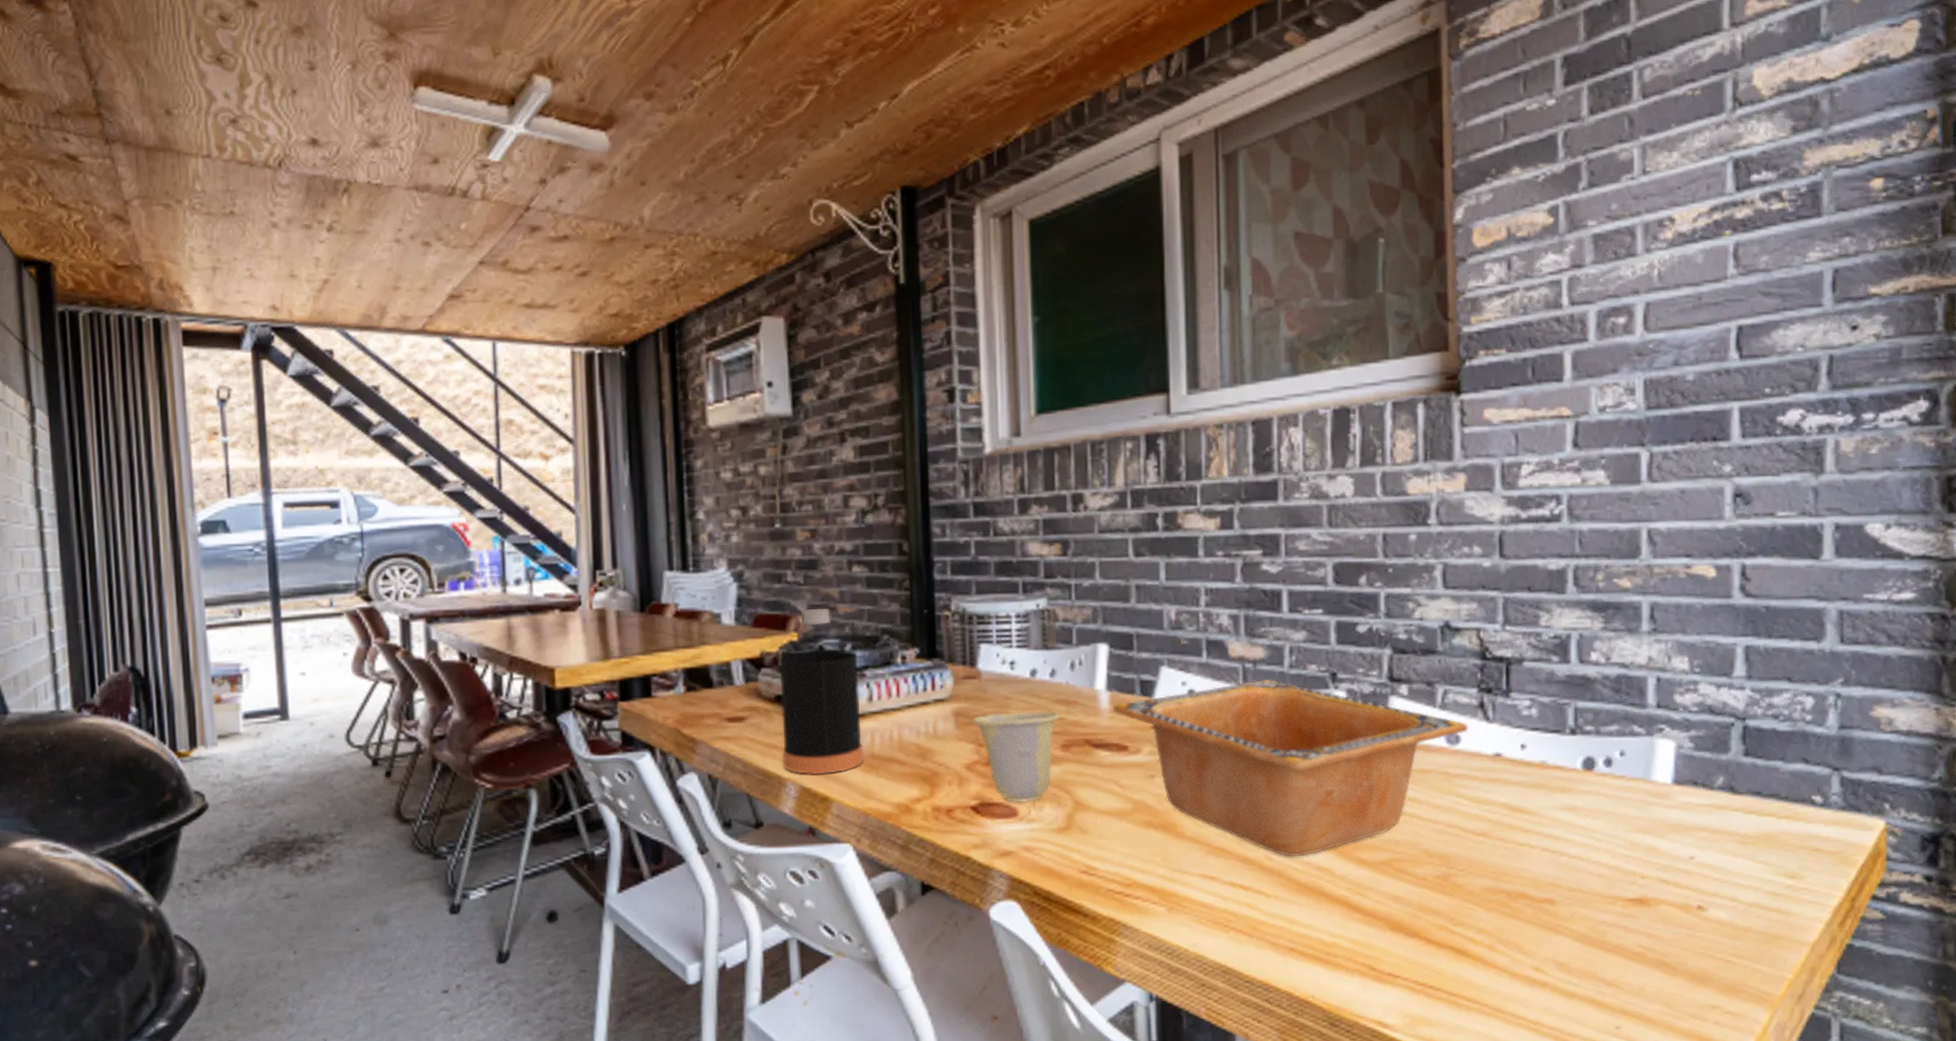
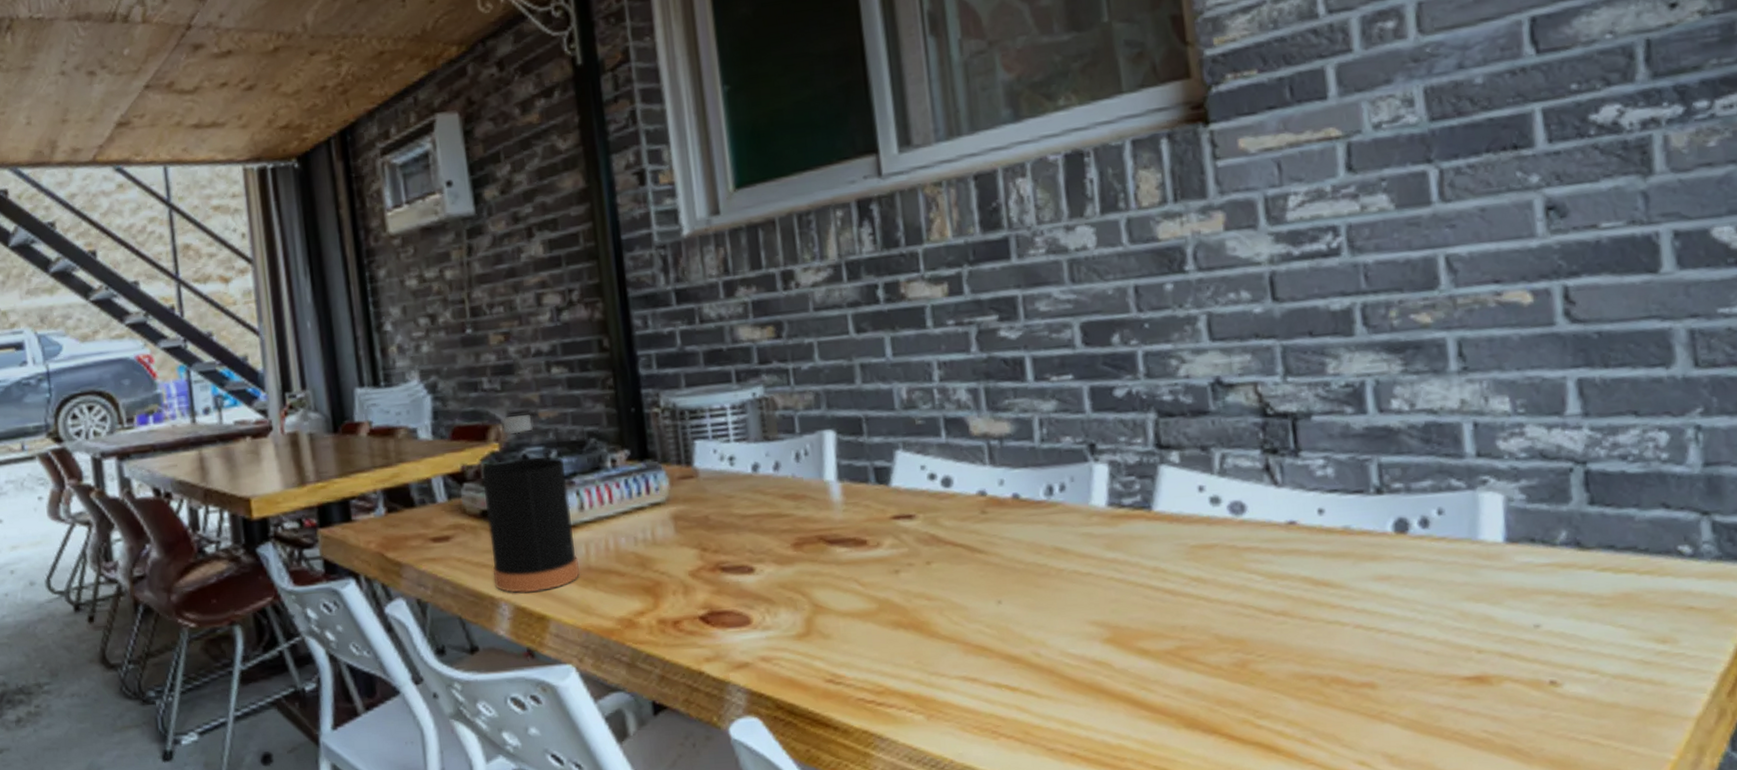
cup: present [972,710,1061,803] -> none [692,507,789,610]
serving bowl: present [1112,679,1468,857] -> none [845,456,1254,652]

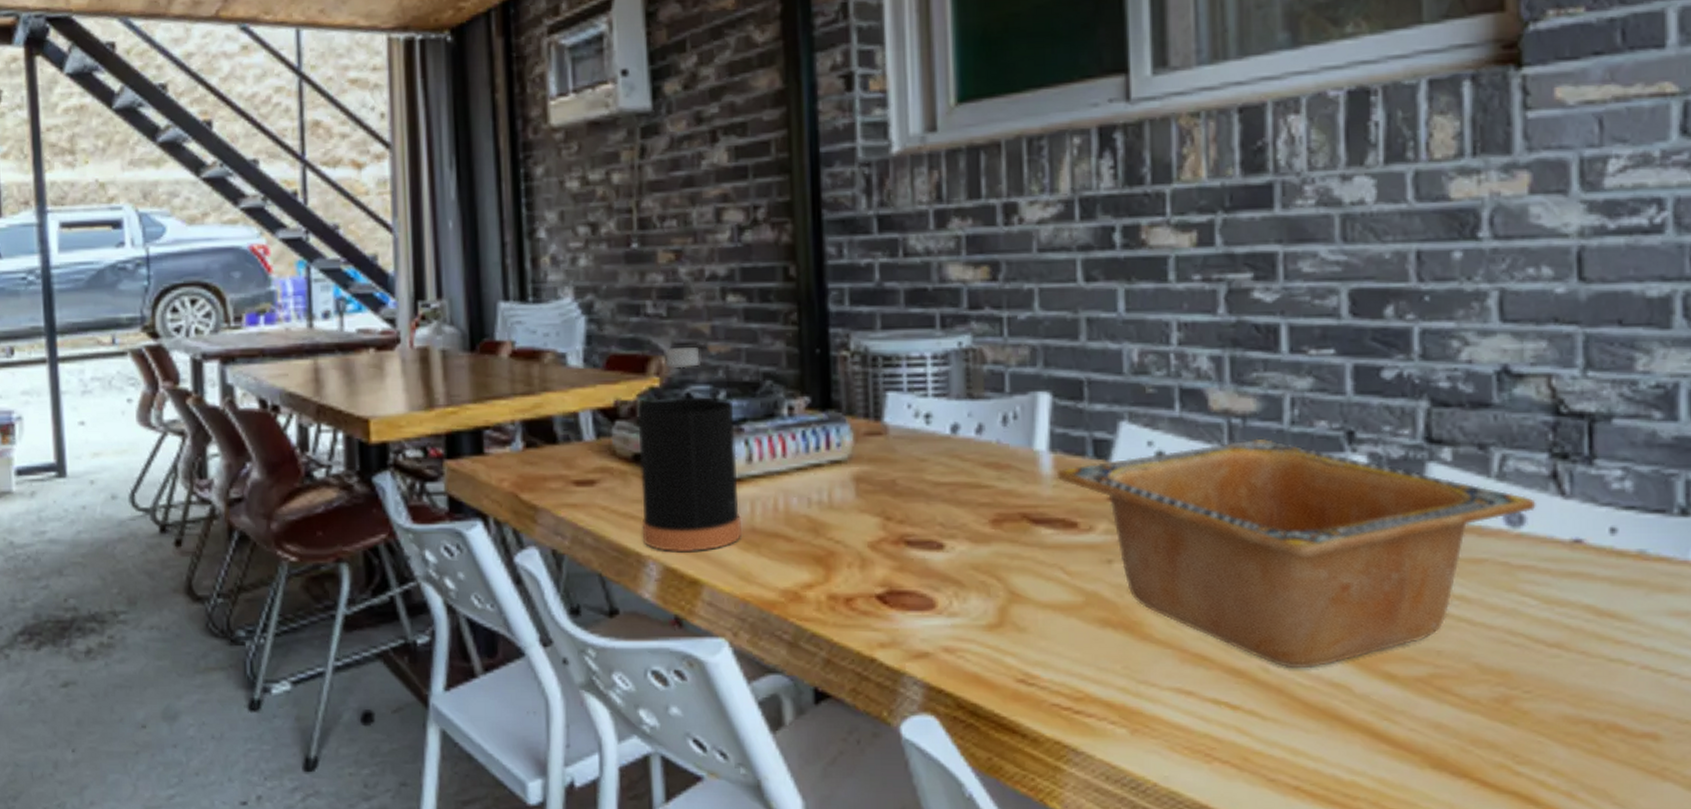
serving bowl: none [845,456,1254,652] -> present [1056,438,1536,669]

